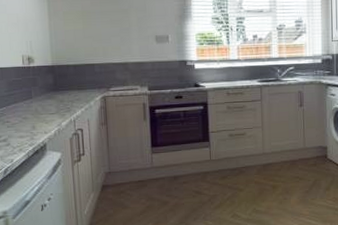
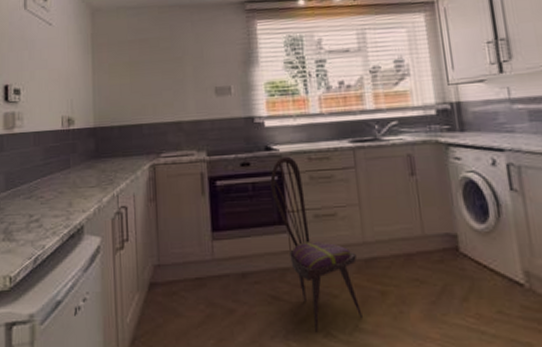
dining chair: none [197,91,259,215] -> present [270,156,362,333]

